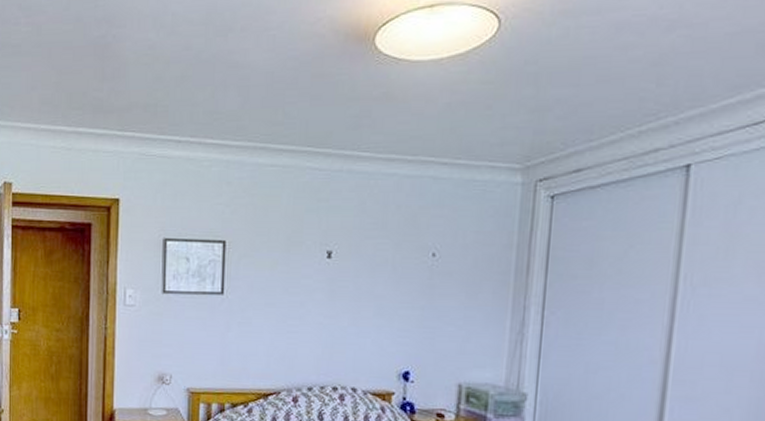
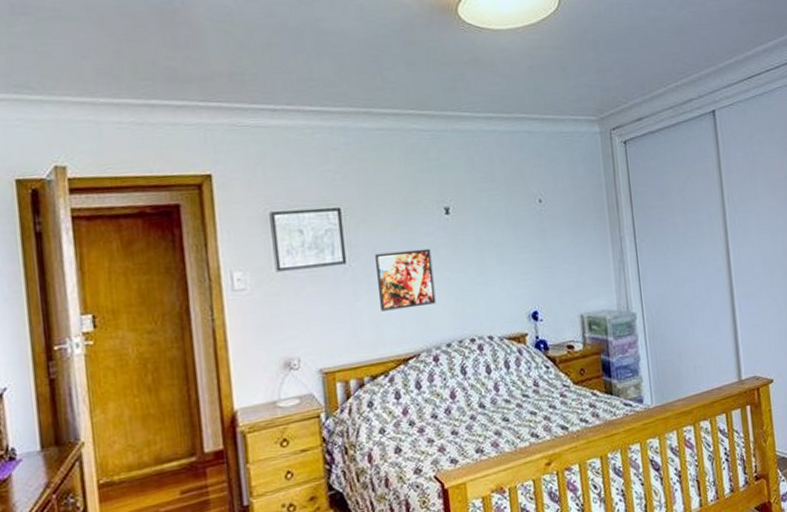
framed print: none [250,289,306,347] -> present [375,248,436,311]

